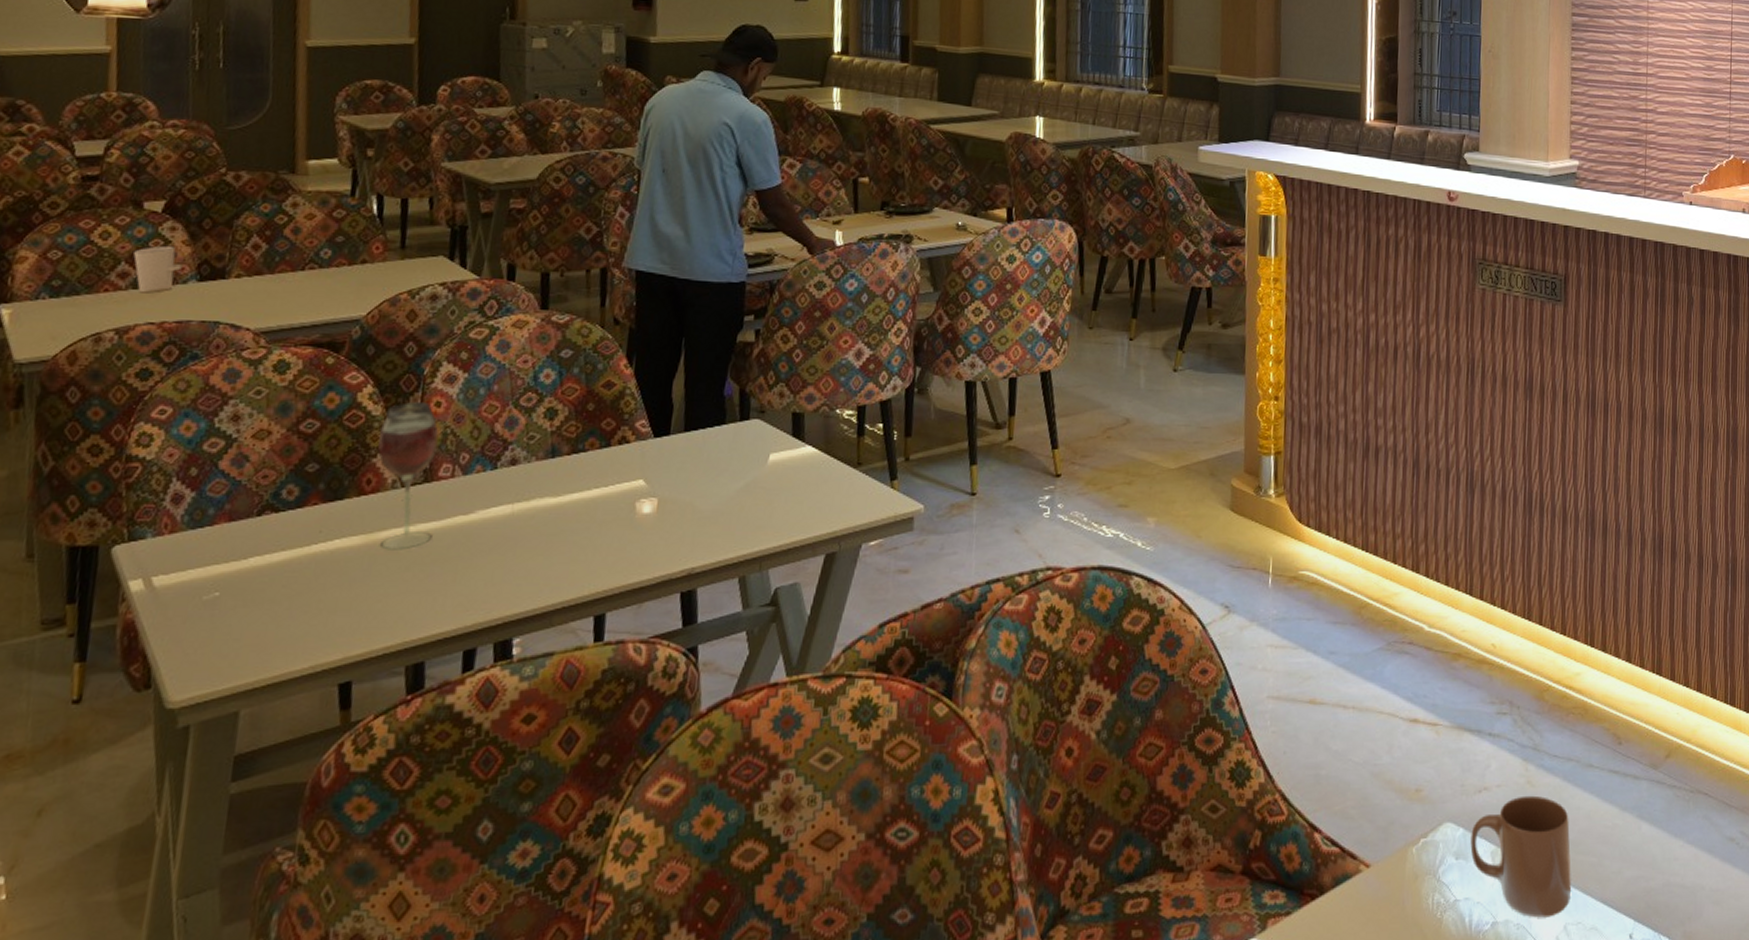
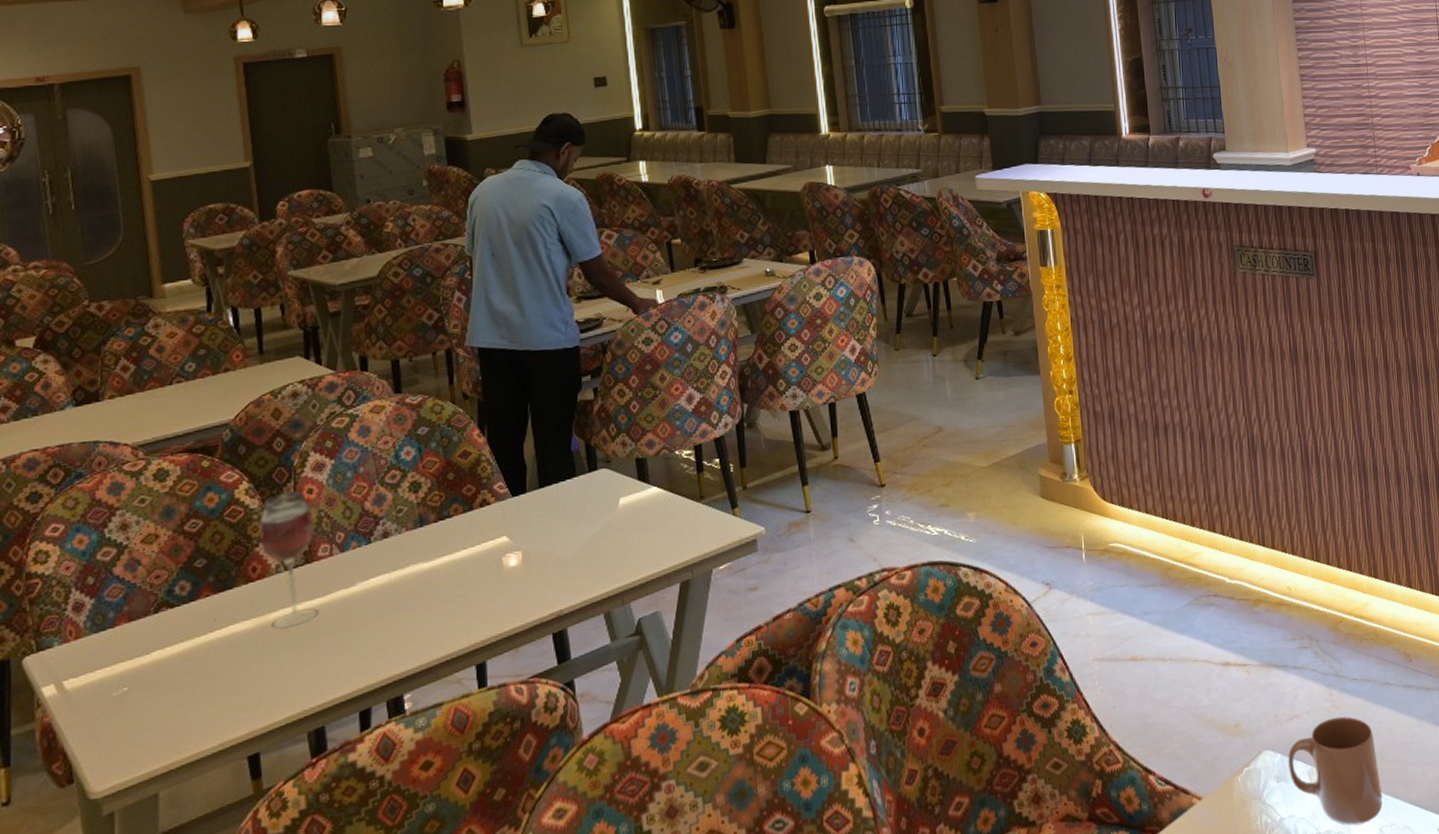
cup: present [133,245,183,294] -> none [11,377,58,424]

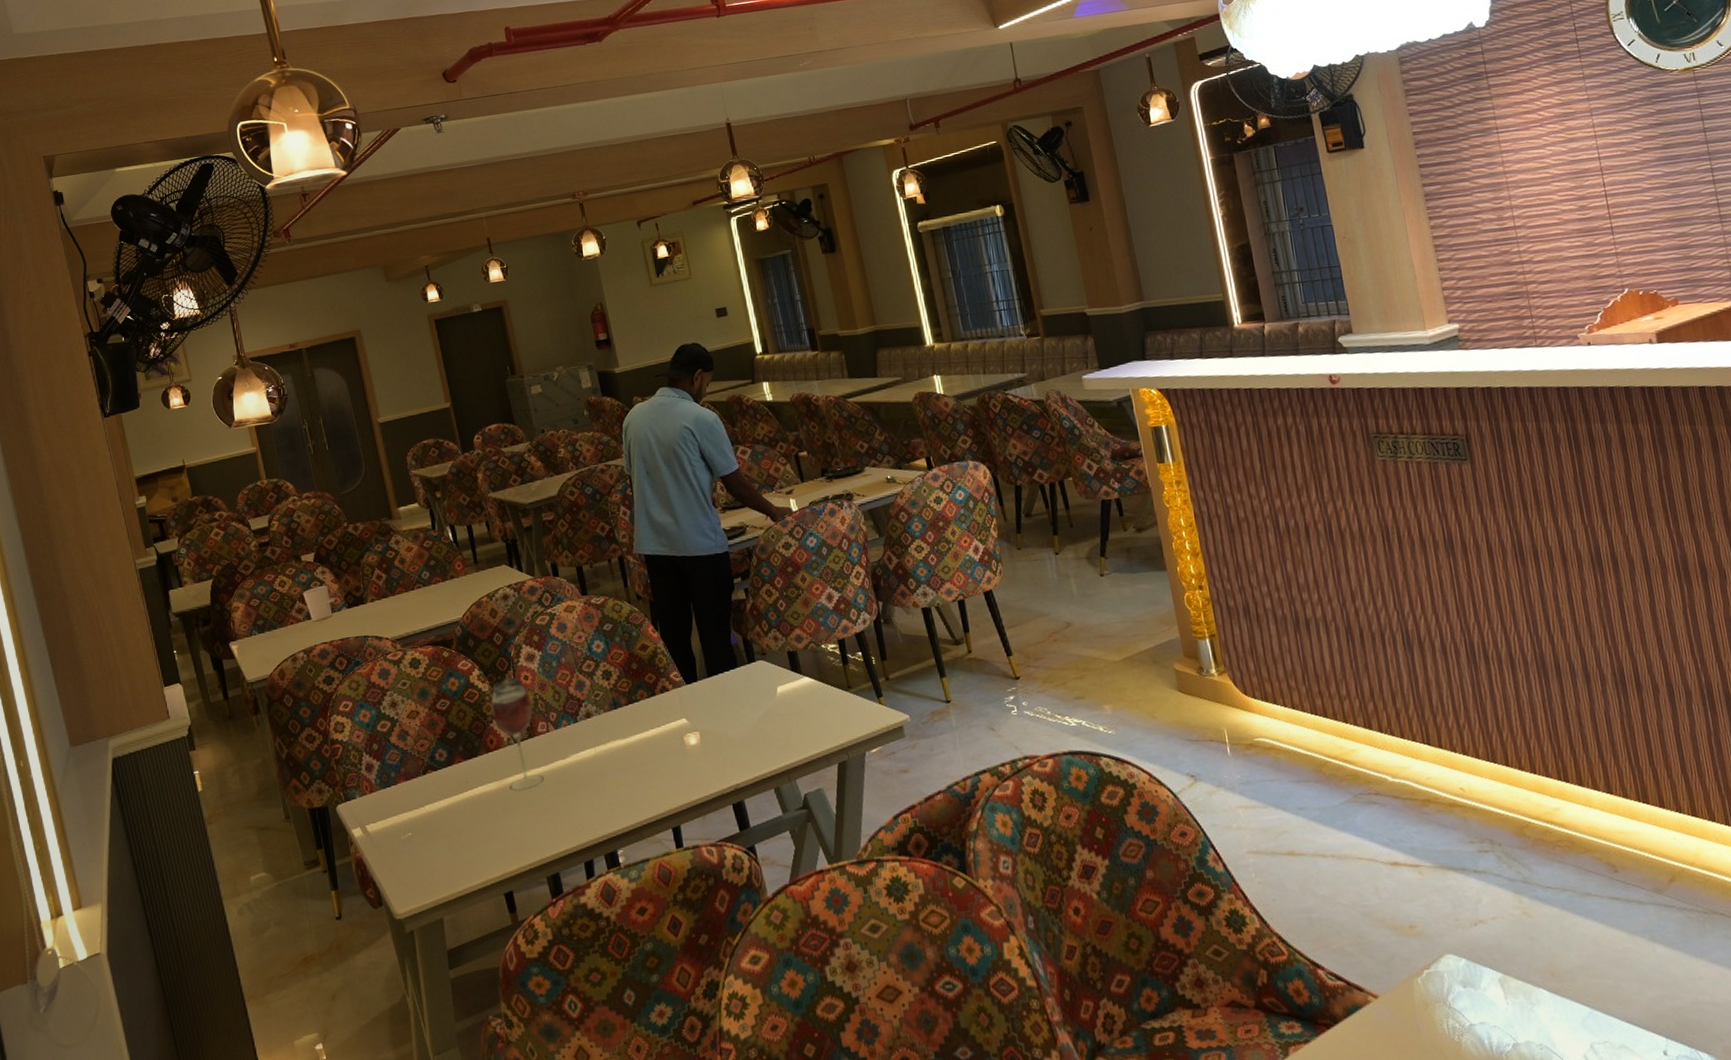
cup: none [11,377,58,424] -> present [303,584,335,622]
cup: present [1288,716,1383,825] -> none [1474,925,1593,1039]

